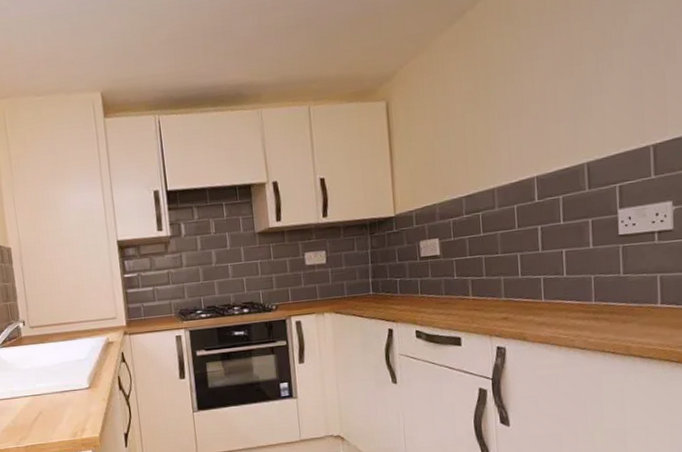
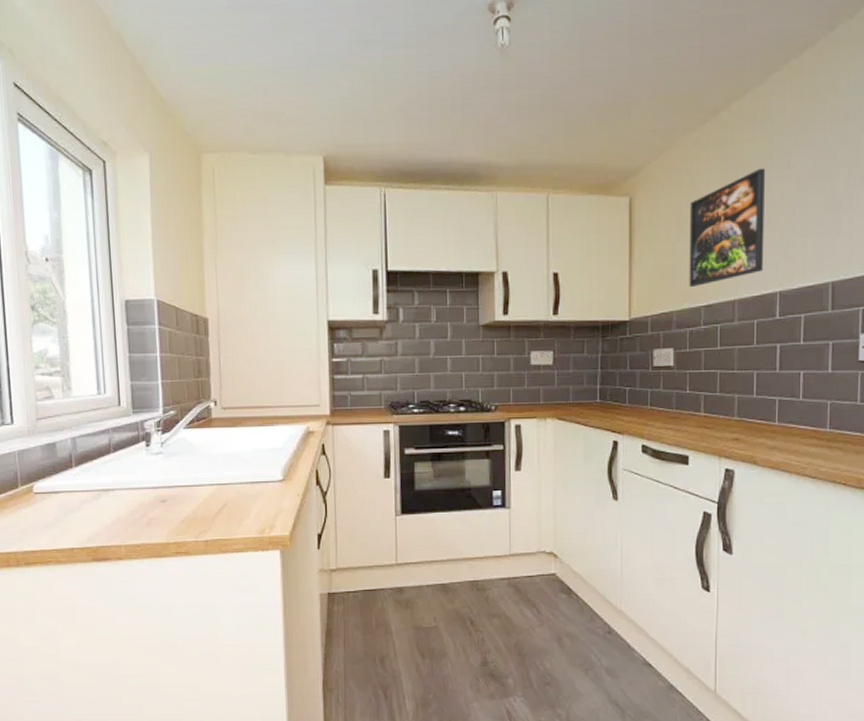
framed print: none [444,61,520,180] -> present [689,168,766,287]

